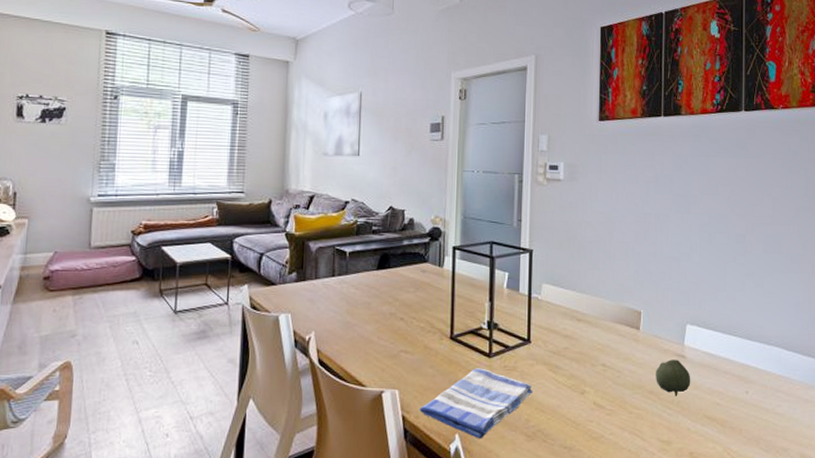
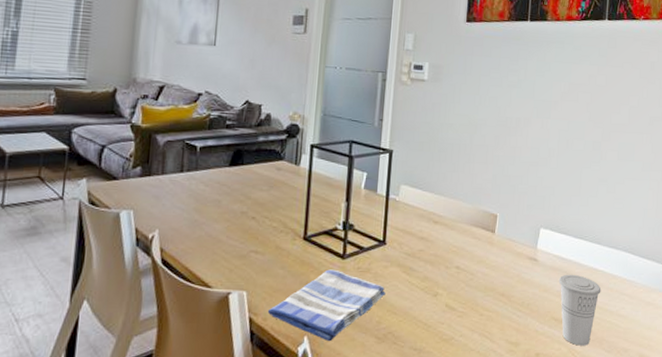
fruit: present [656,360,691,397] -> none [508,263,542,299]
cup: none [709,371,755,445] -> present [558,274,601,346]

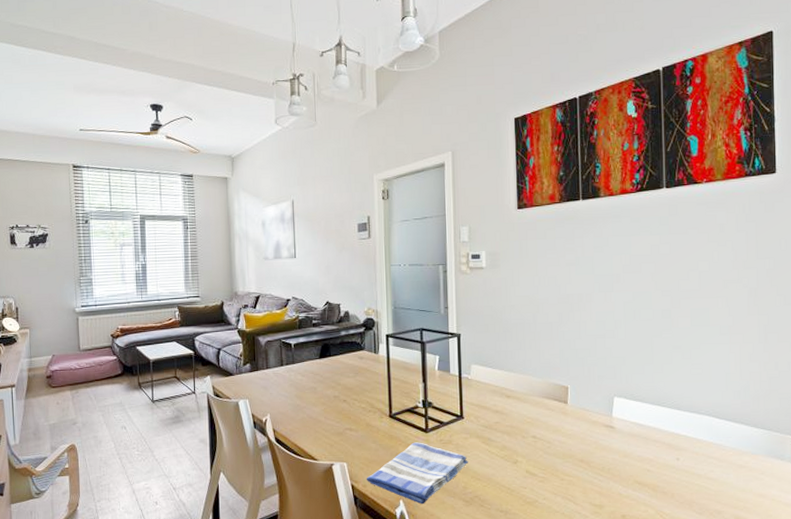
cup: present [558,274,601,346] -> none [638,439,686,508]

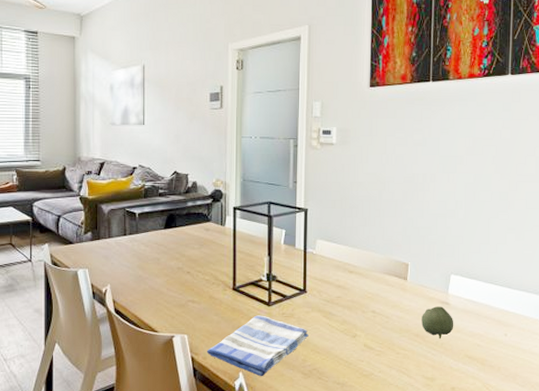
fruit: none [585,430,621,464] -> present [421,306,454,339]

